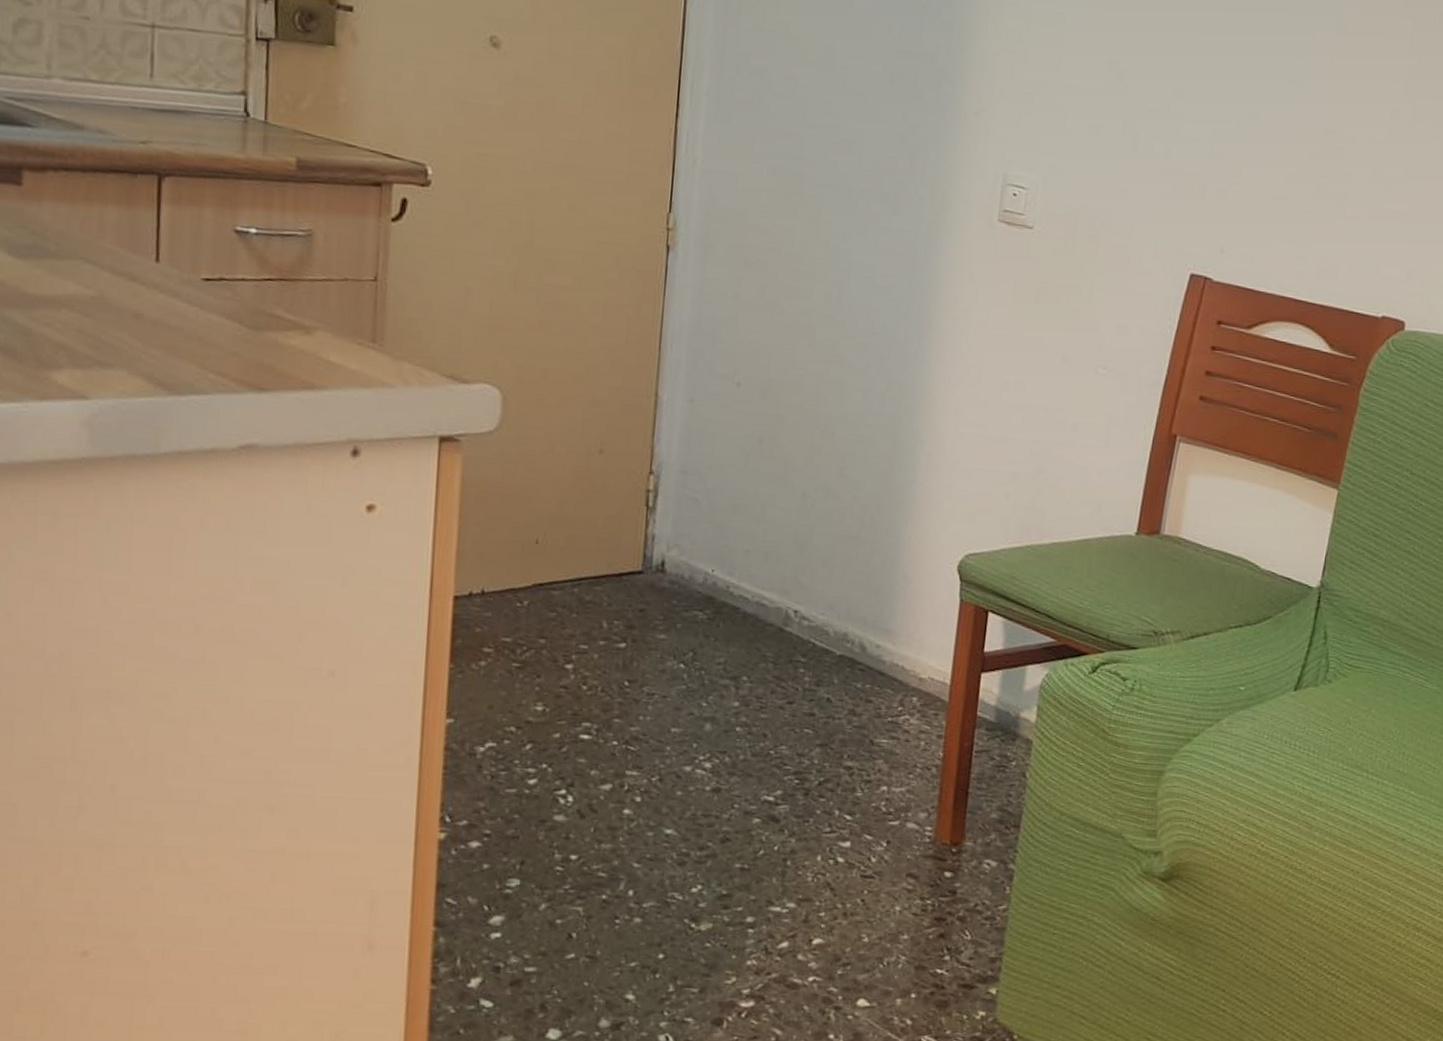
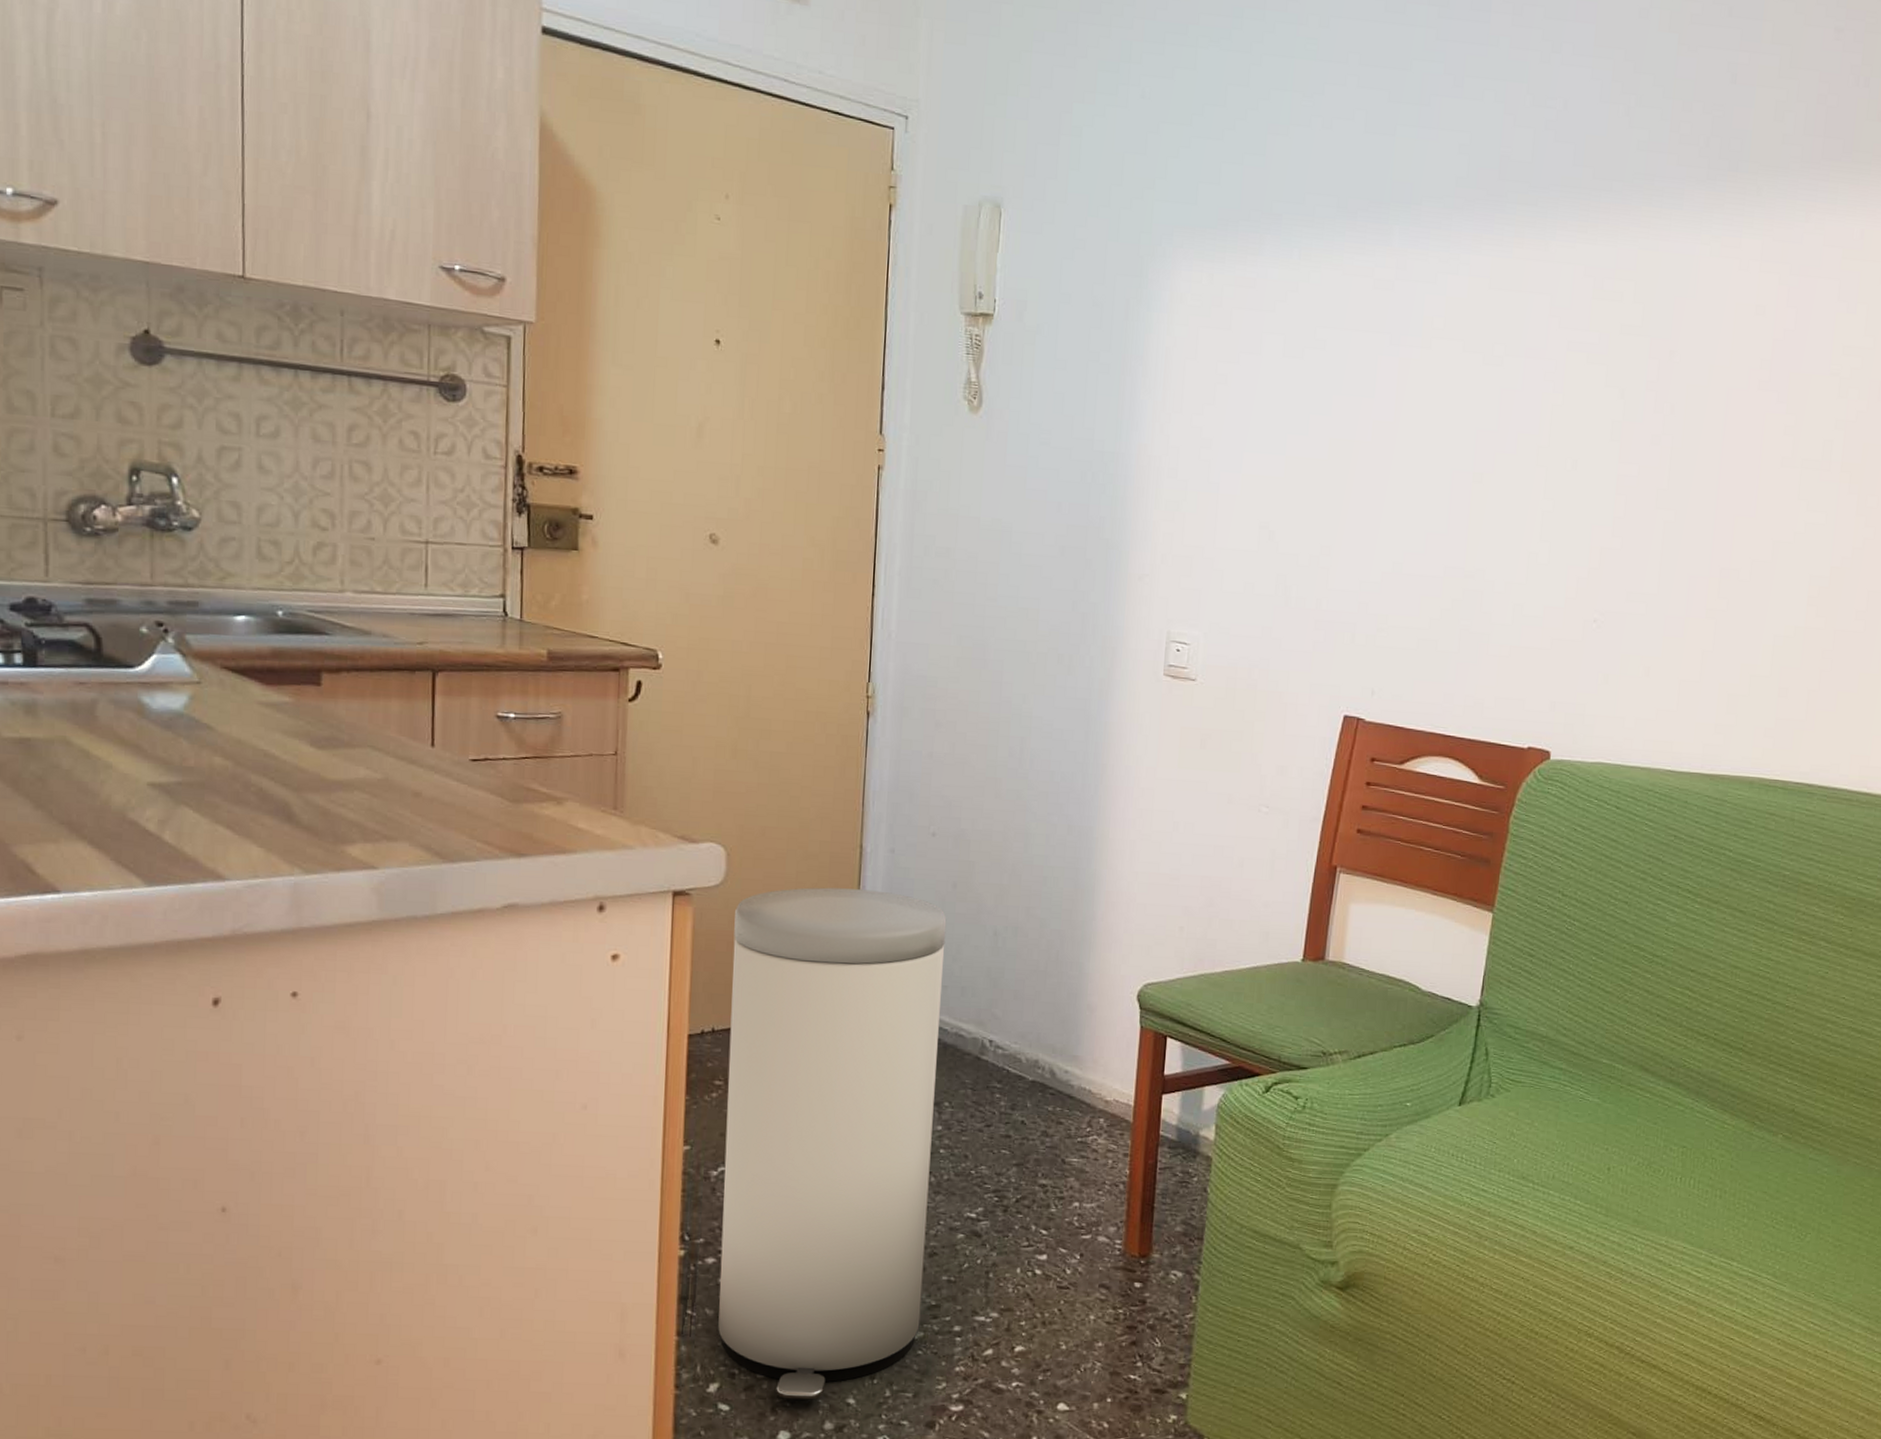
pedal bin: none [480,437,751,996] -> present [717,887,947,1400]

